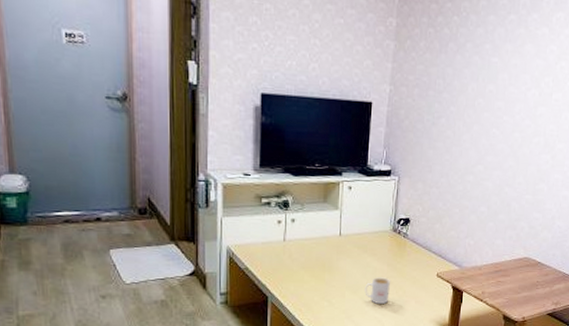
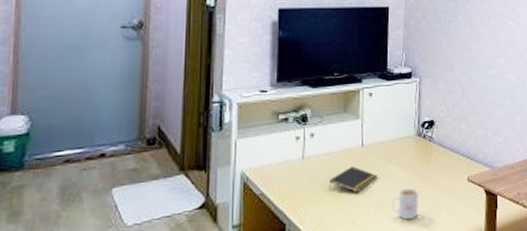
notepad: none [308,253,354,277] -> present [329,166,379,193]

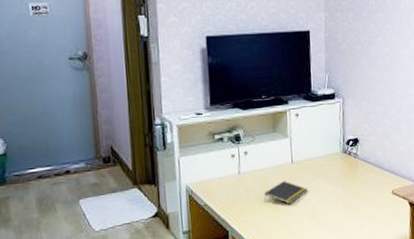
mug: present [391,188,418,220] -> none [321,200,347,228]

